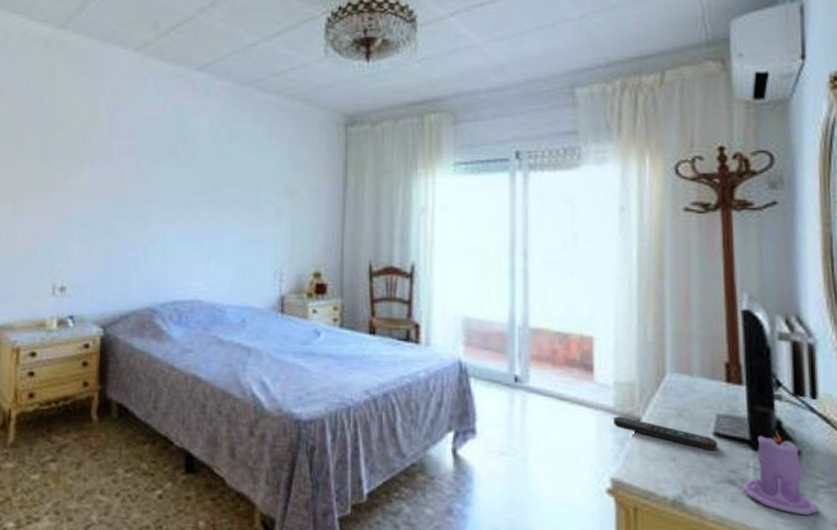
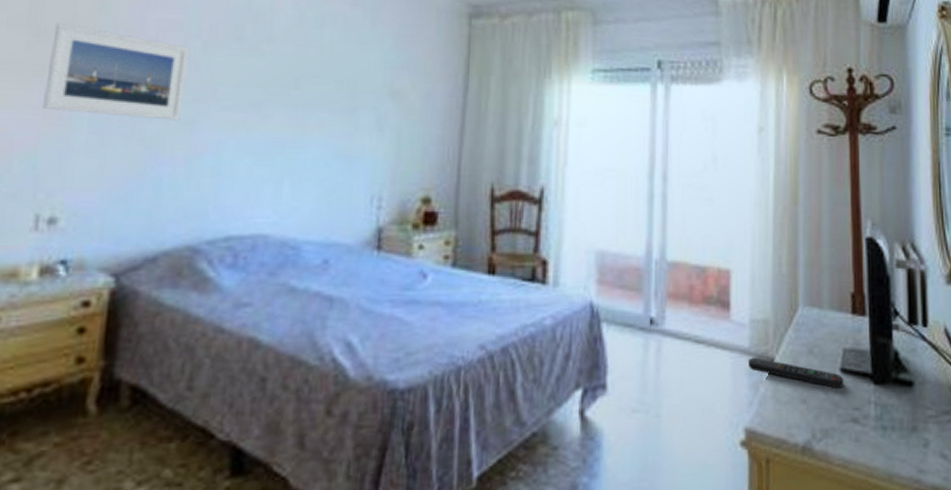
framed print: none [52,153,141,218] -> present [43,23,190,121]
candle: present [743,431,817,516] -> none [866,362,927,449]

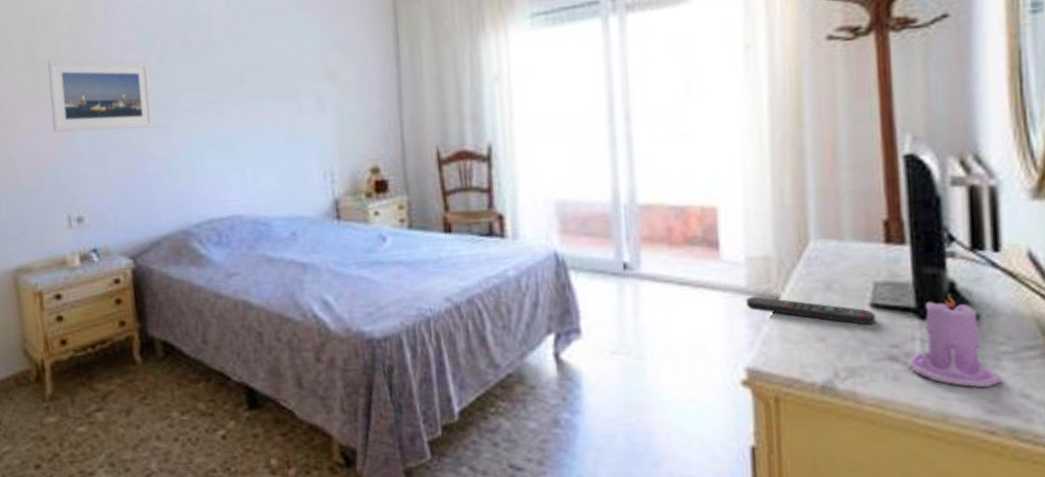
candle: none [866,362,927,449] -> present [908,294,1000,388]

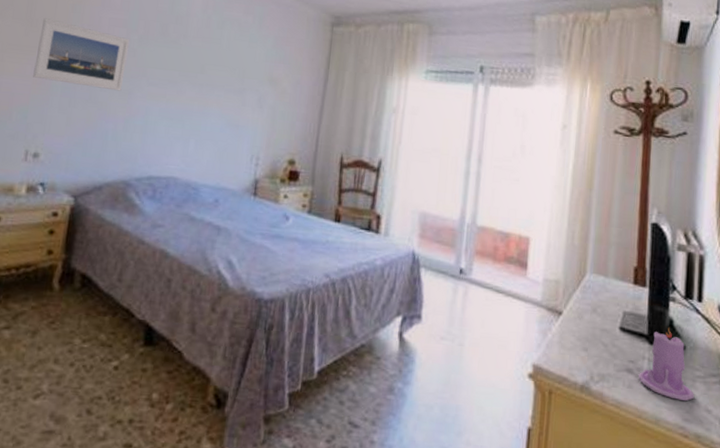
remote control: present [746,296,876,326] -> none [539,309,622,344]

